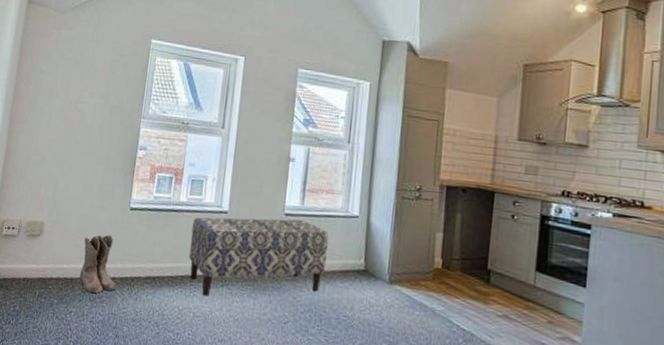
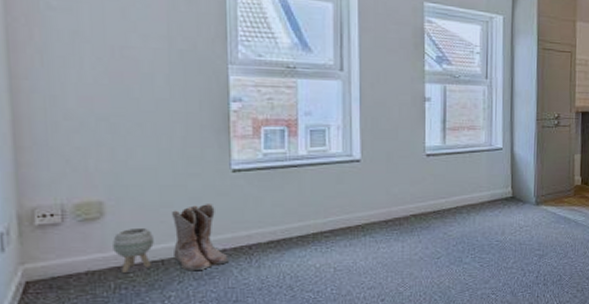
planter: none [43,247,70,285] -> present [113,227,154,274]
bench: present [188,217,329,296] -> none [318,159,475,249]

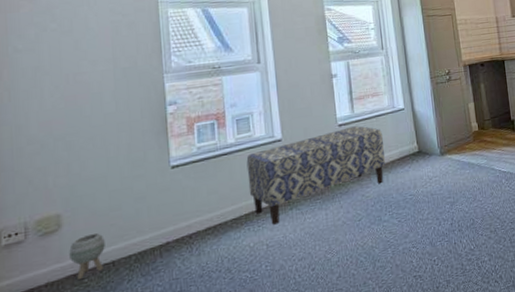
boots: present [172,204,229,272] -> none [121,201,172,269]
bench: none [318,159,475,249] -> present [246,126,385,225]

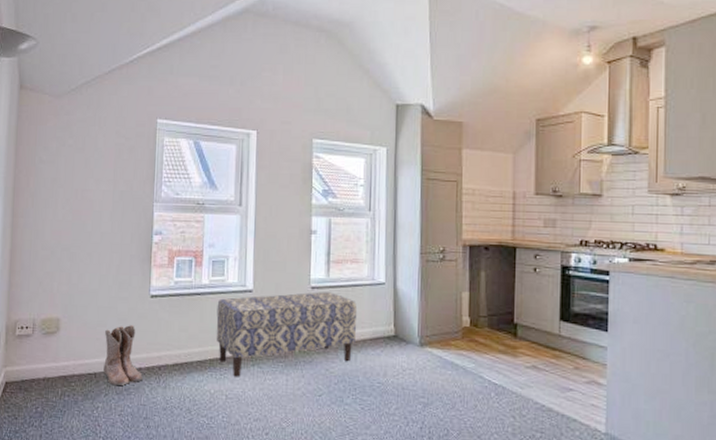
planter: present [69,232,105,280] -> none [63,342,91,383]
boots: none [121,201,172,269] -> present [103,325,143,386]

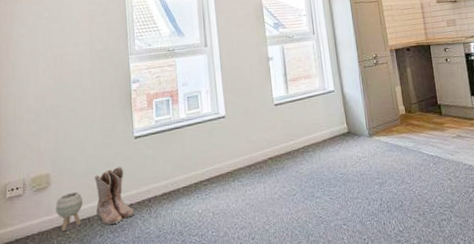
planter: none [63,342,91,383] -> present [56,191,83,232]
bench: present [216,292,358,377] -> none [195,106,317,194]

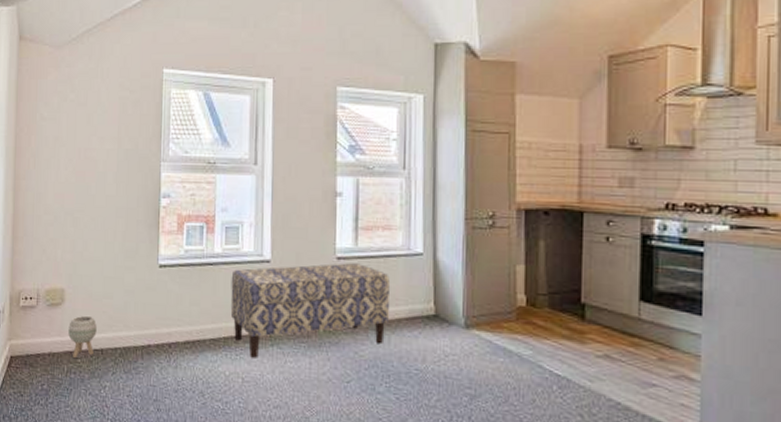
boots: present [95,167,135,226] -> none [110,297,152,364]
bench: none [195,106,317,194] -> present [230,263,391,358]

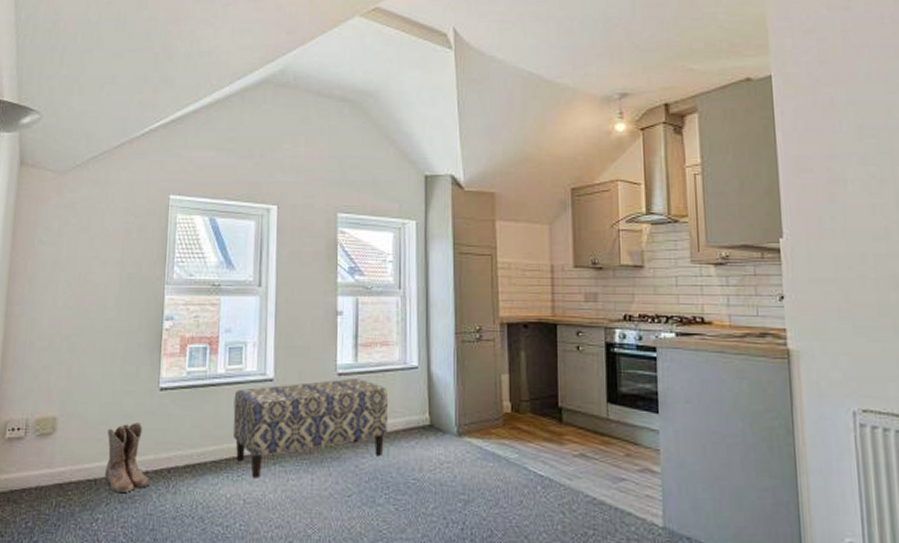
planter: present [68,315,97,359] -> none [59,444,91,491]
boots: none [110,297,152,364] -> present [105,422,150,494]

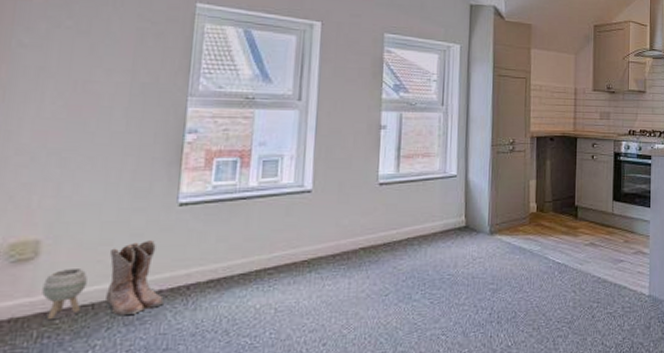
planter: none [59,444,91,491] -> present [42,267,87,321]
bench: present [232,379,389,478] -> none [264,188,428,287]

